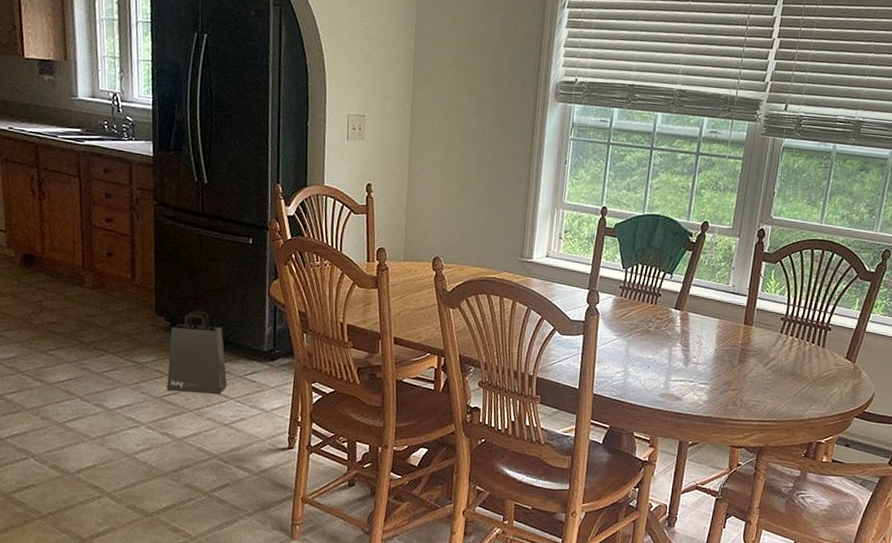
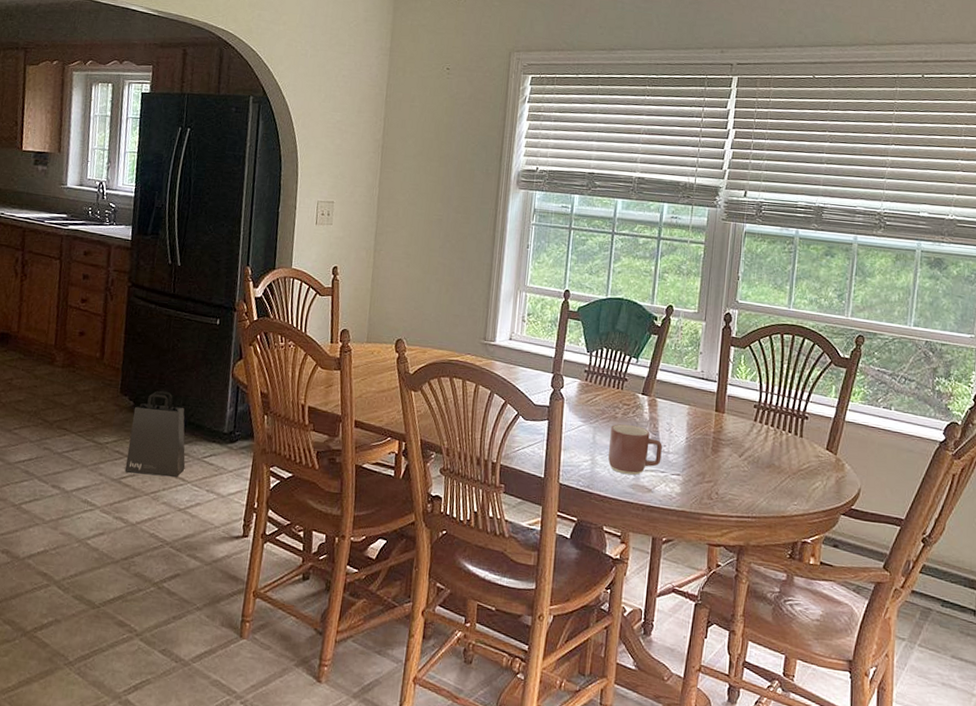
mug: none [640,337,692,385] -> present [608,423,662,475]

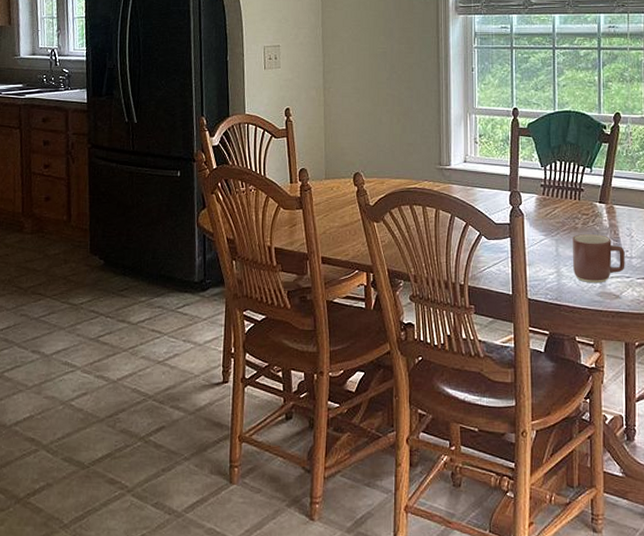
shopping bag: present [124,390,186,477] -> none [101,246,160,331]

